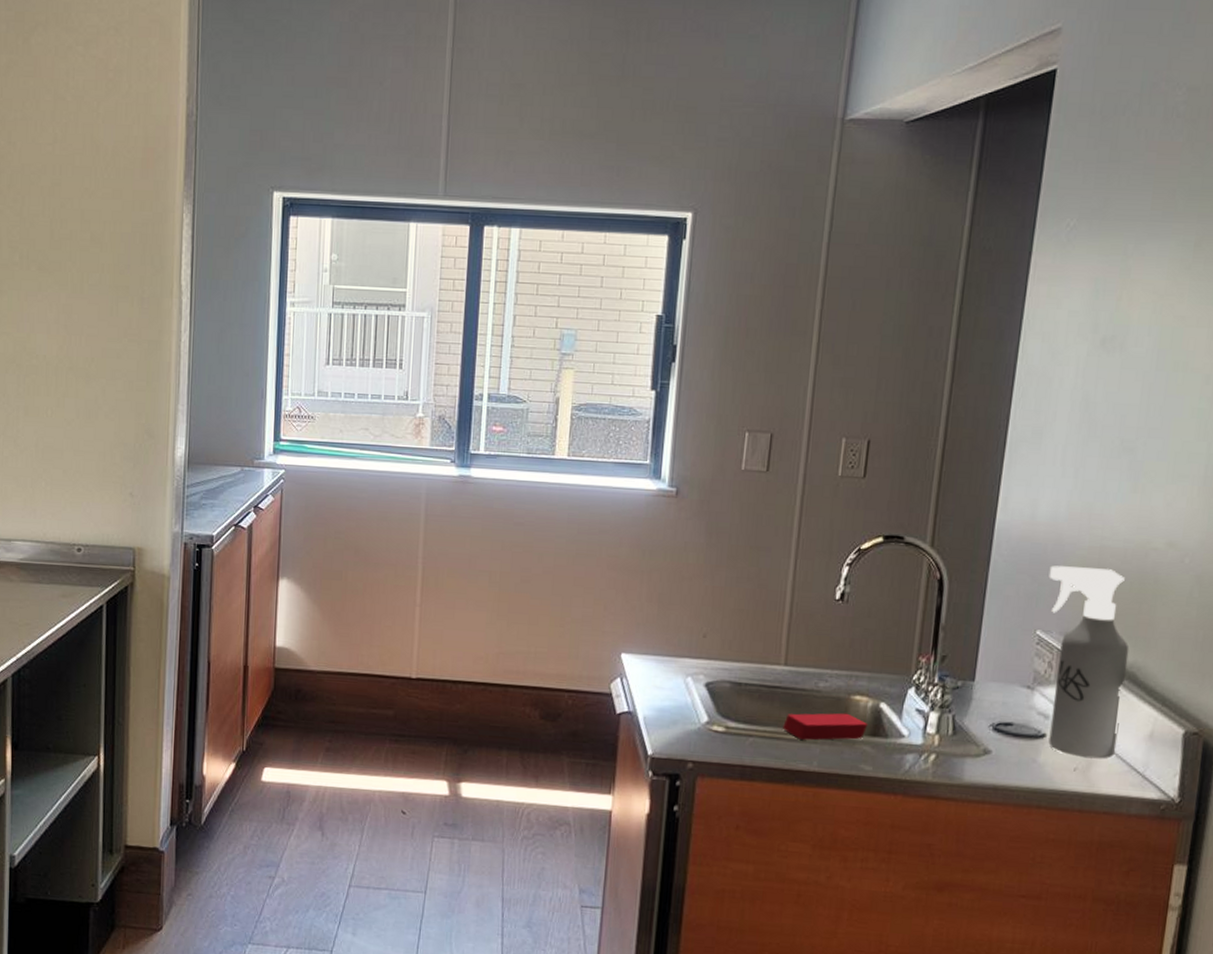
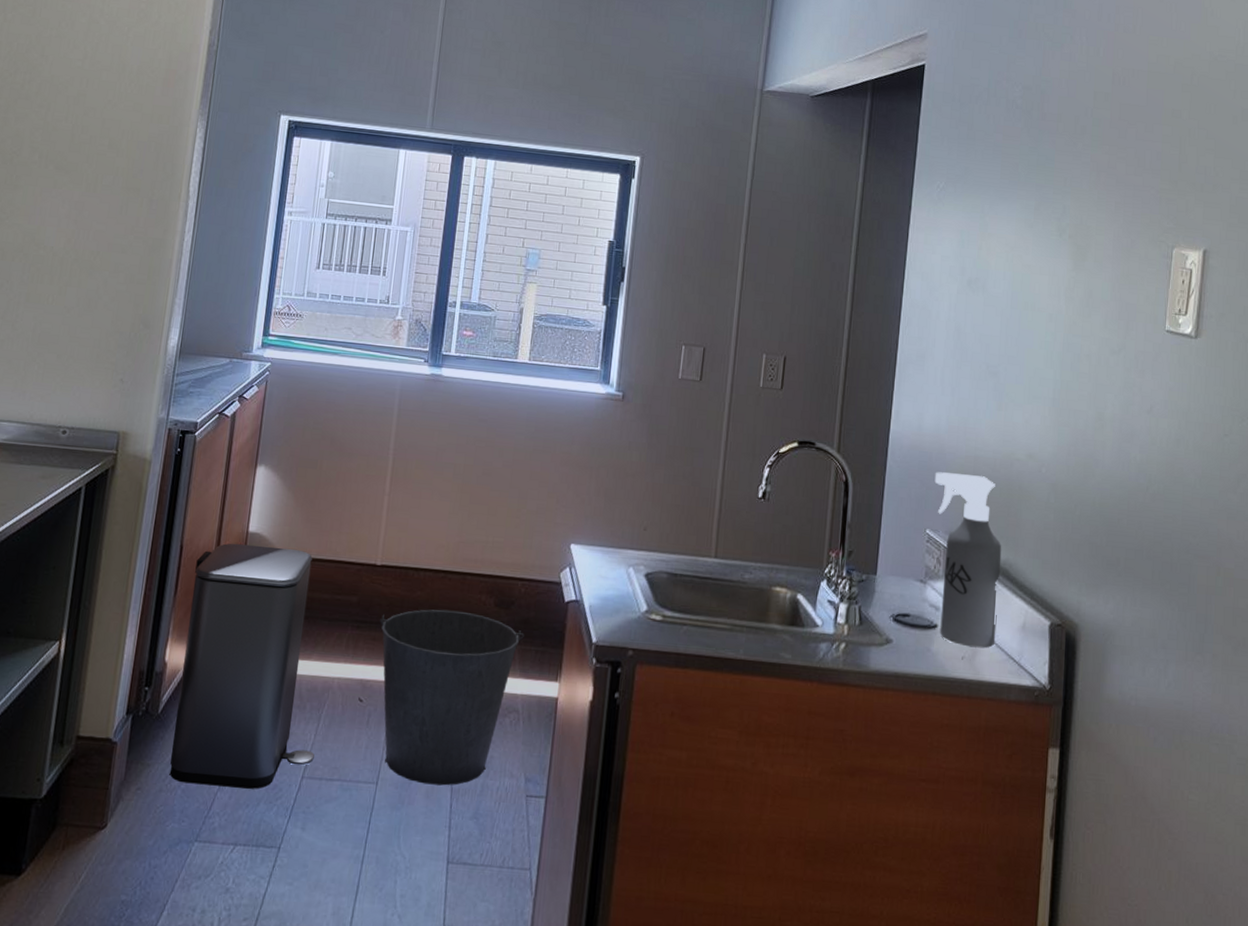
pedal bin: none [217,658,360,897] -> present [169,543,315,789]
bucket: none [419,722,573,896] -> present [380,609,525,786]
sponge: present [783,713,868,740] -> none [713,603,787,629]

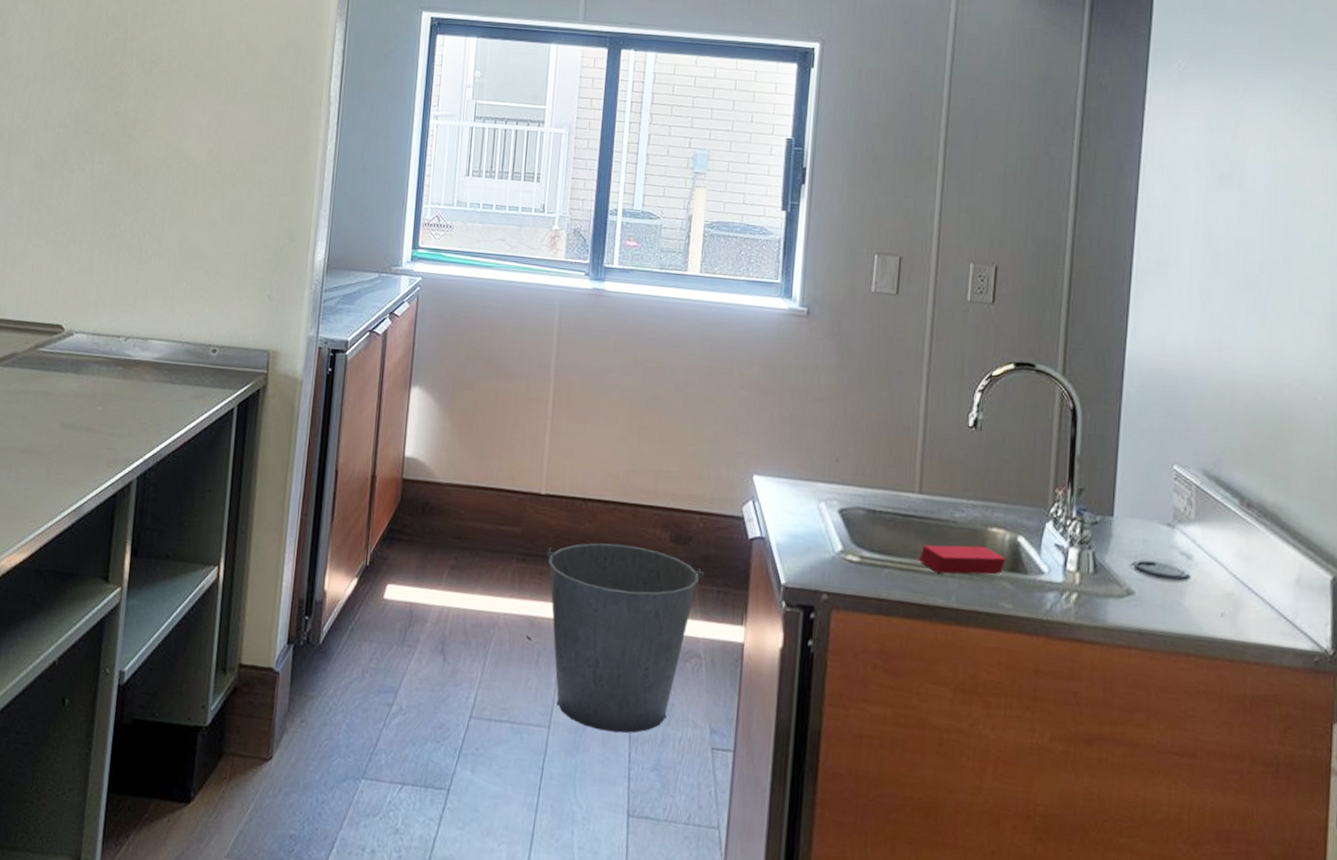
pedal bin: present [169,543,315,789] -> none [333,468,482,727]
sponge: none [713,603,787,629] -> present [919,544,1007,575]
spray bottle: present [934,472,1002,648] -> none [1182,398,1269,605]

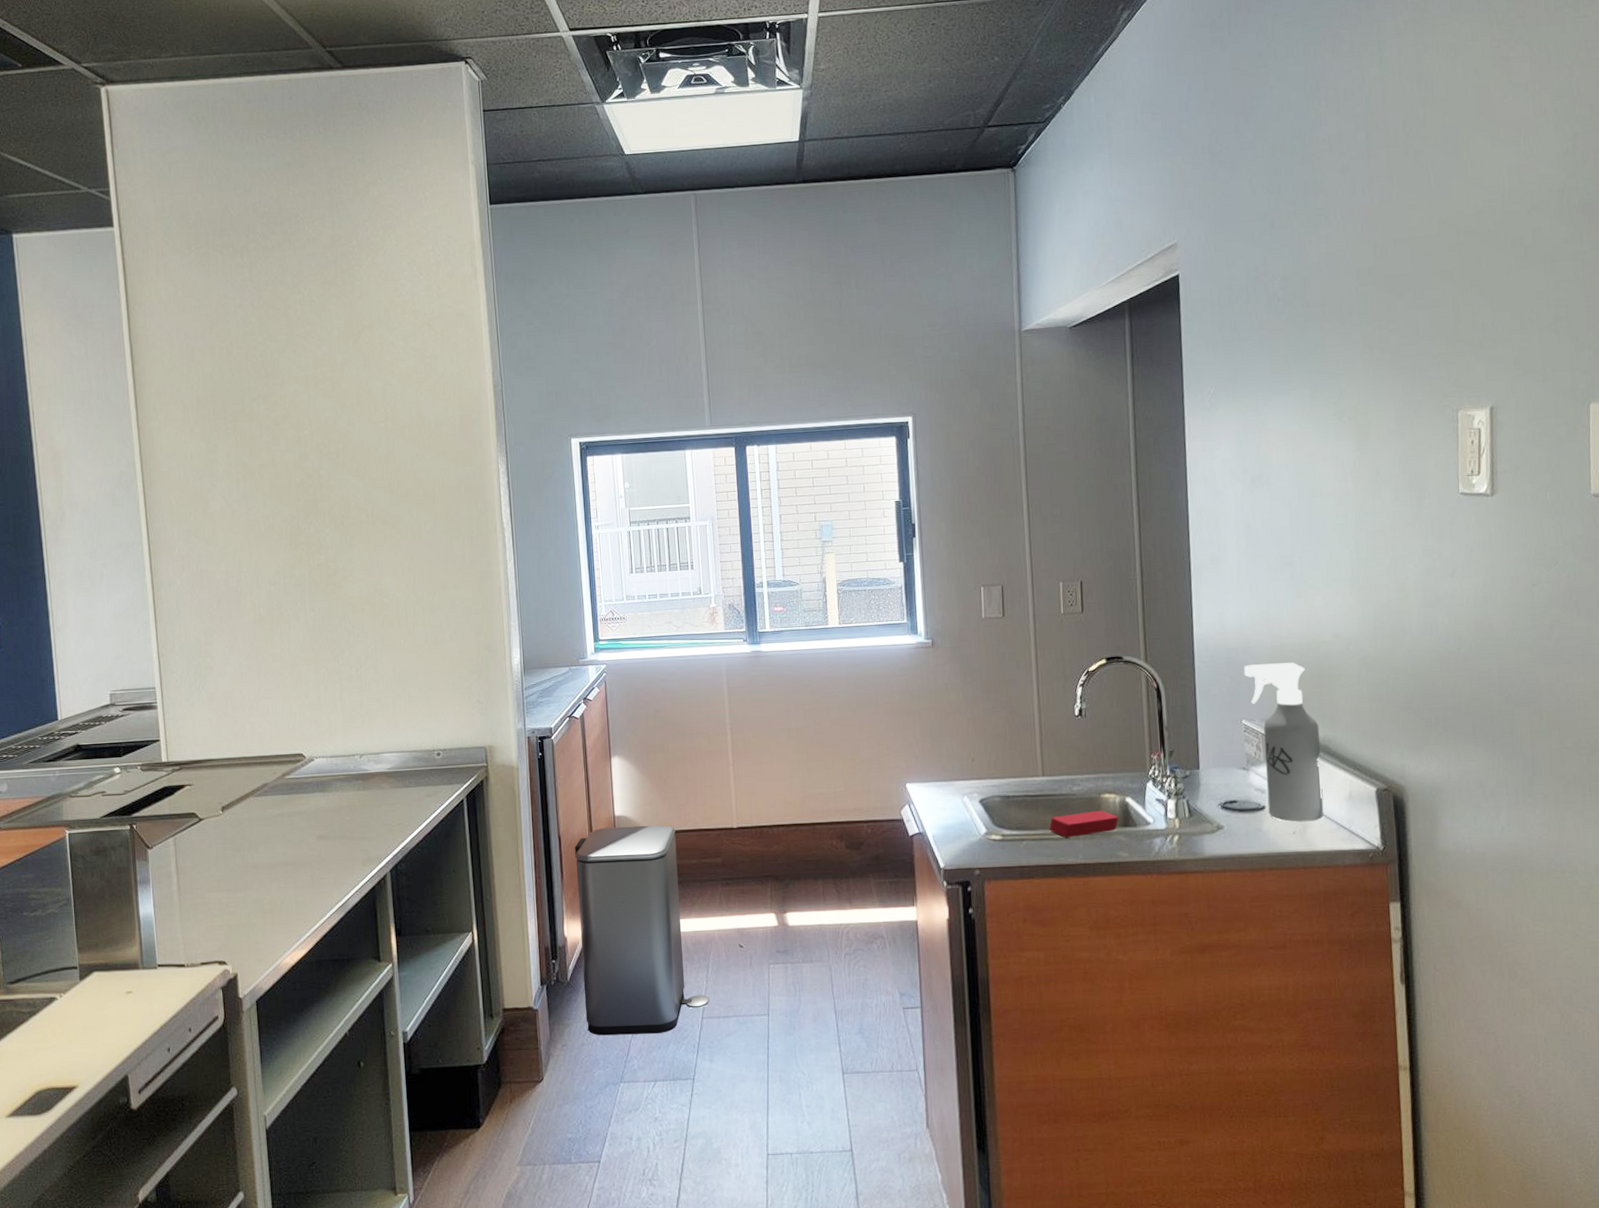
pedal bin: none [333,468,482,727] -> present [575,825,709,1036]
bucket: present [546,543,705,733] -> none [745,857,877,1010]
spray bottle: none [1182,398,1269,605] -> present [1243,662,1324,822]

